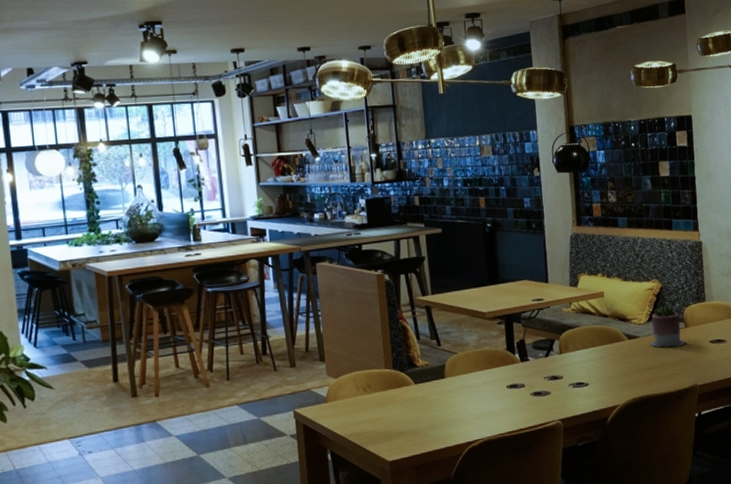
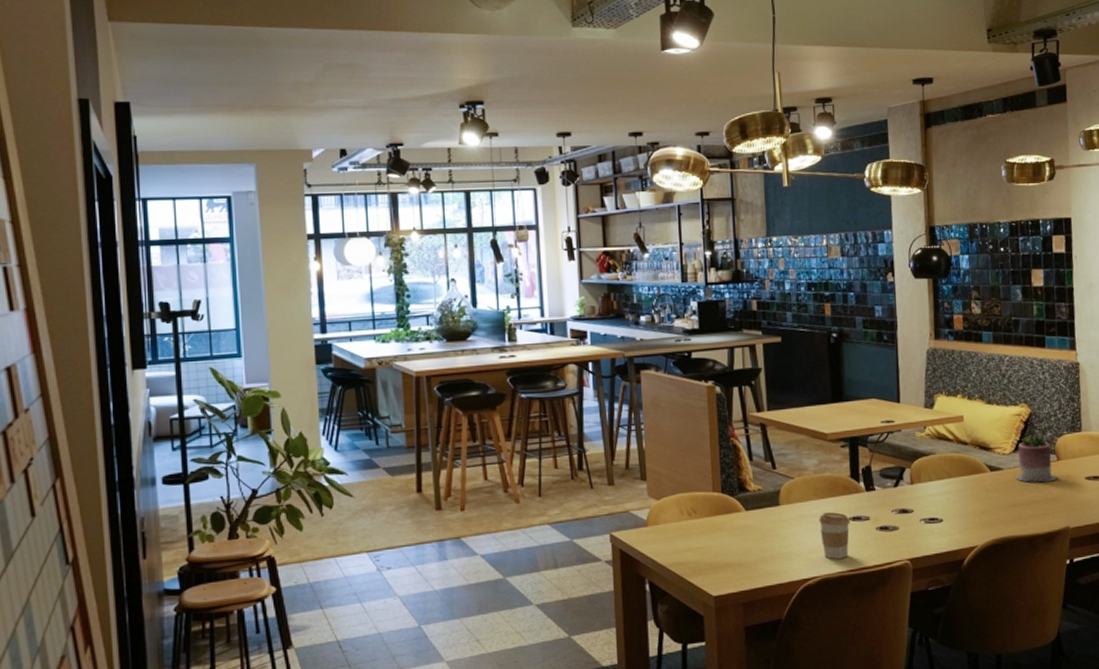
coffee cup: none [480,381,508,423] -> present [819,512,850,559]

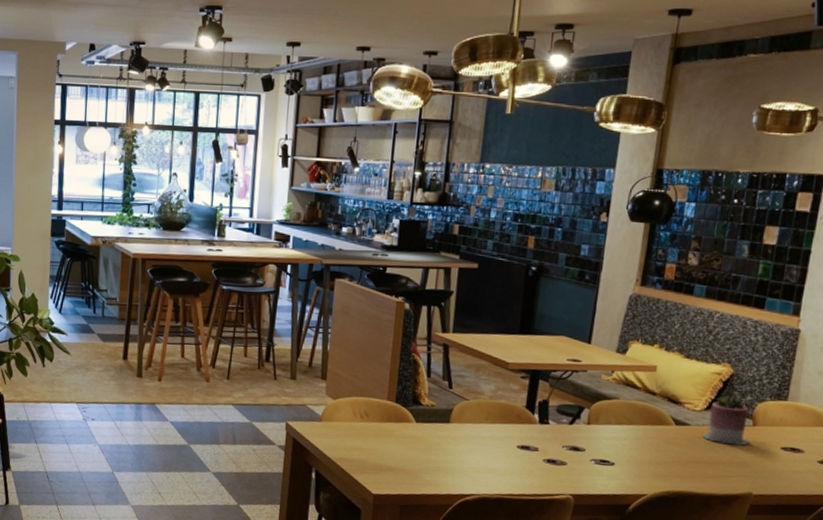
coffee cup: present [819,512,850,559] -> none [486,437,519,482]

